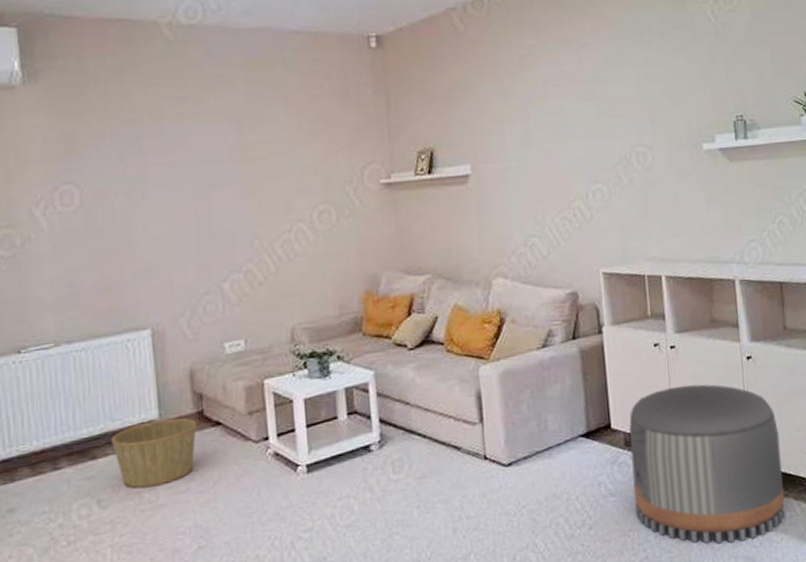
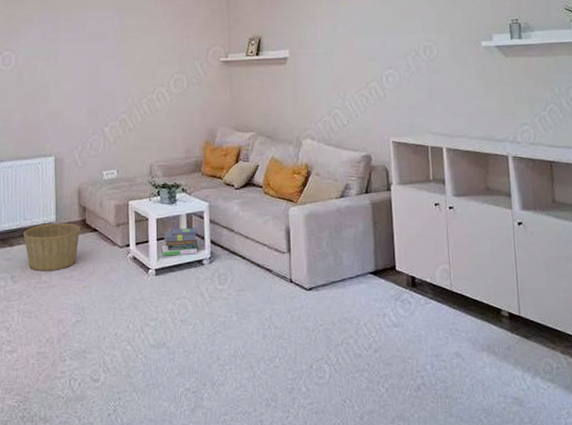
books: none [313,404,363,447] -> present [161,227,198,256]
pouf: present [629,384,785,544] -> none [411,241,552,383]

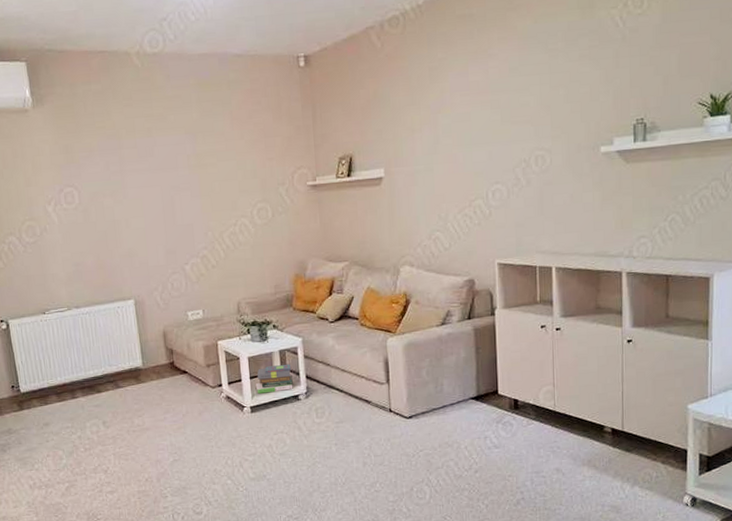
basket: present [24,223,81,272] -> none [110,366,170,416]

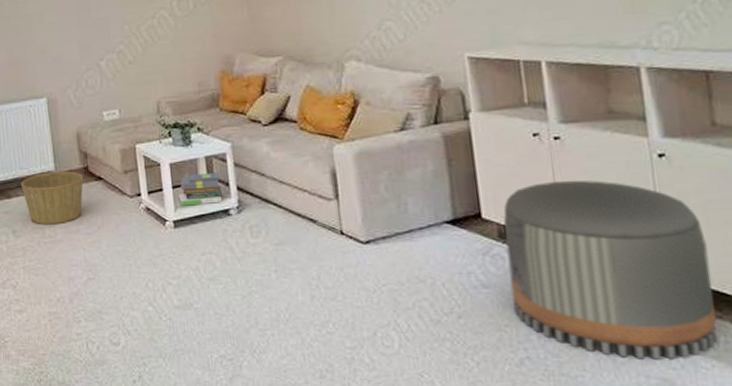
basket: none [110,366,170,416] -> present [21,171,84,225]
pouf: none [513,361,653,494] -> present [503,180,717,360]

